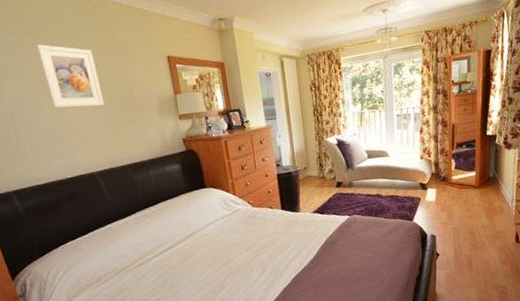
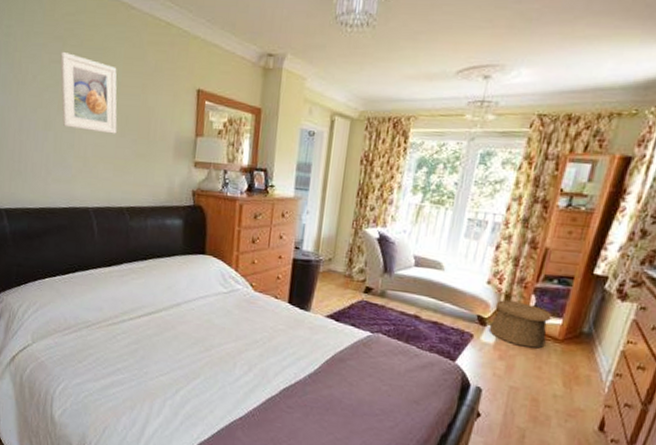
basket: none [429,166,469,198] -> present [488,300,552,349]

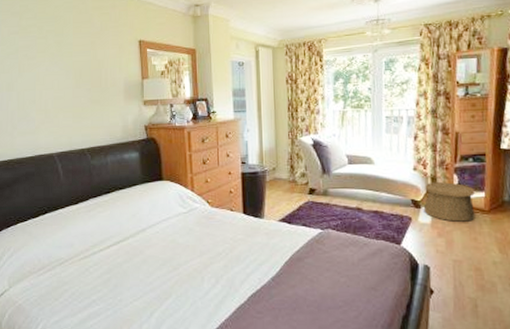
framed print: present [60,51,117,134] -> none [18,24,72,87]

